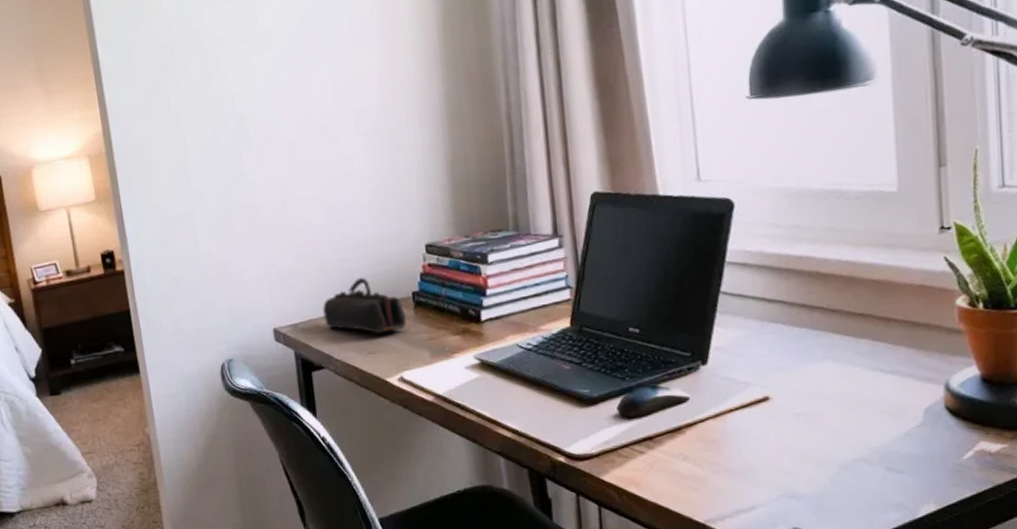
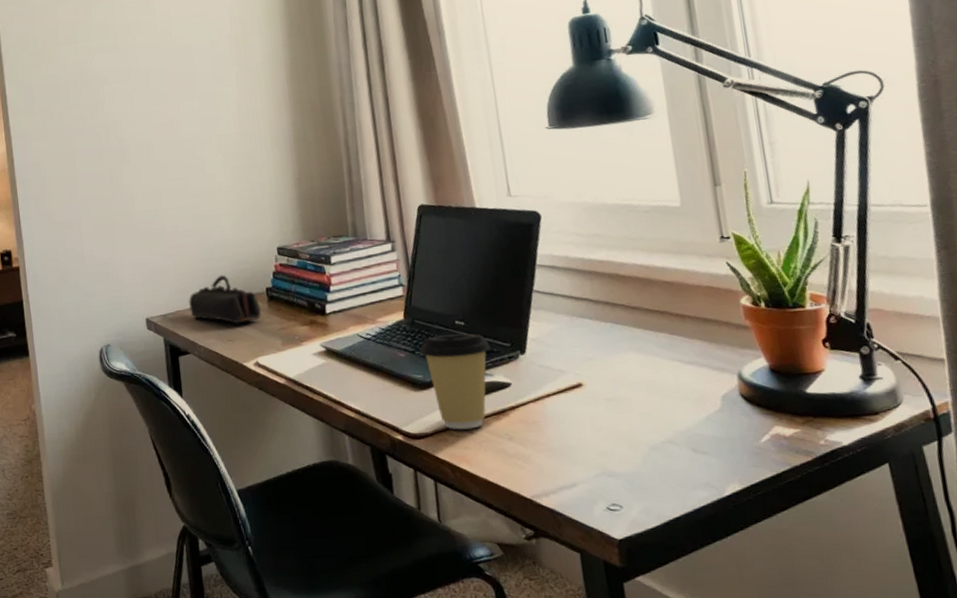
coffee cup: none [587,342,668,450] -> present [420,333,491,430]

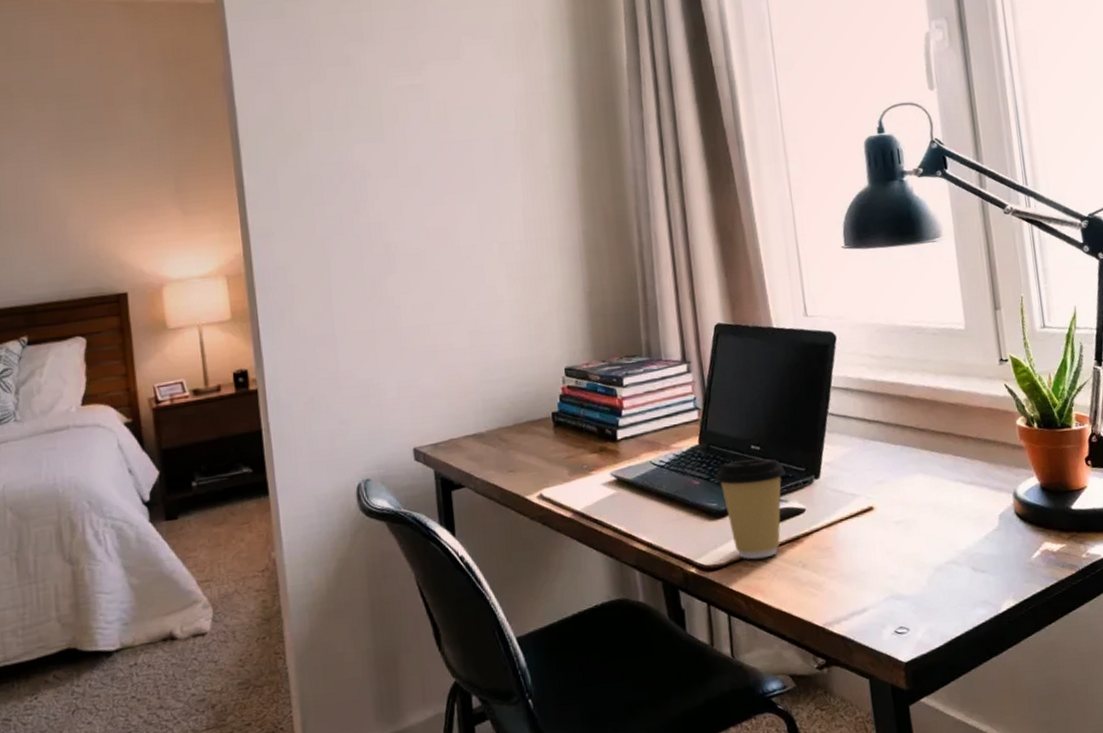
pencil case: present [189,274,261,324] -> none [464,398,546,453]

